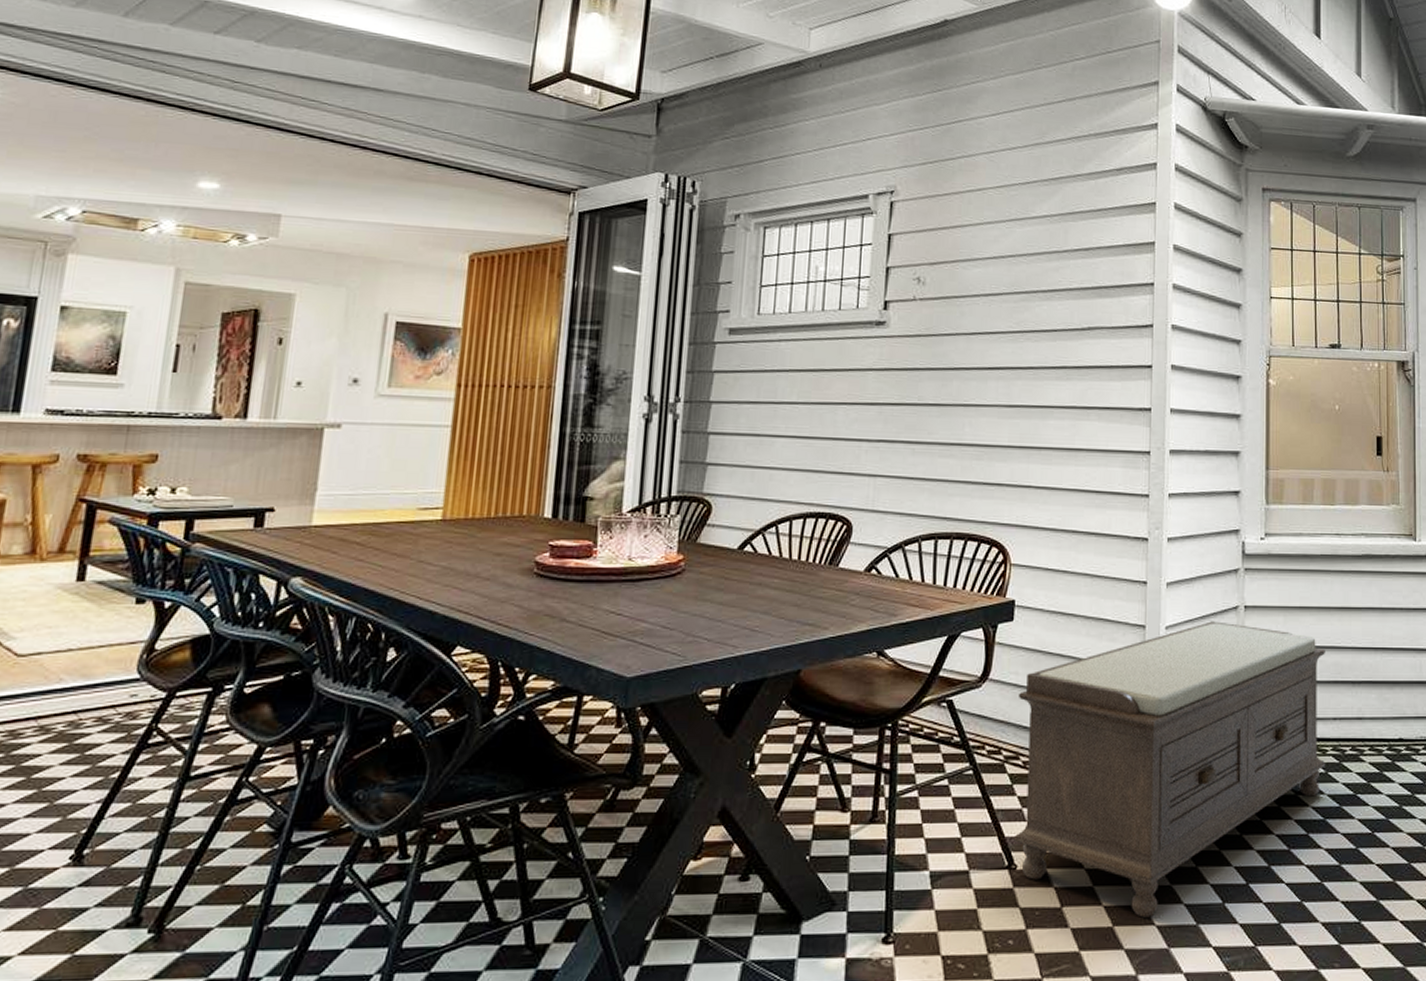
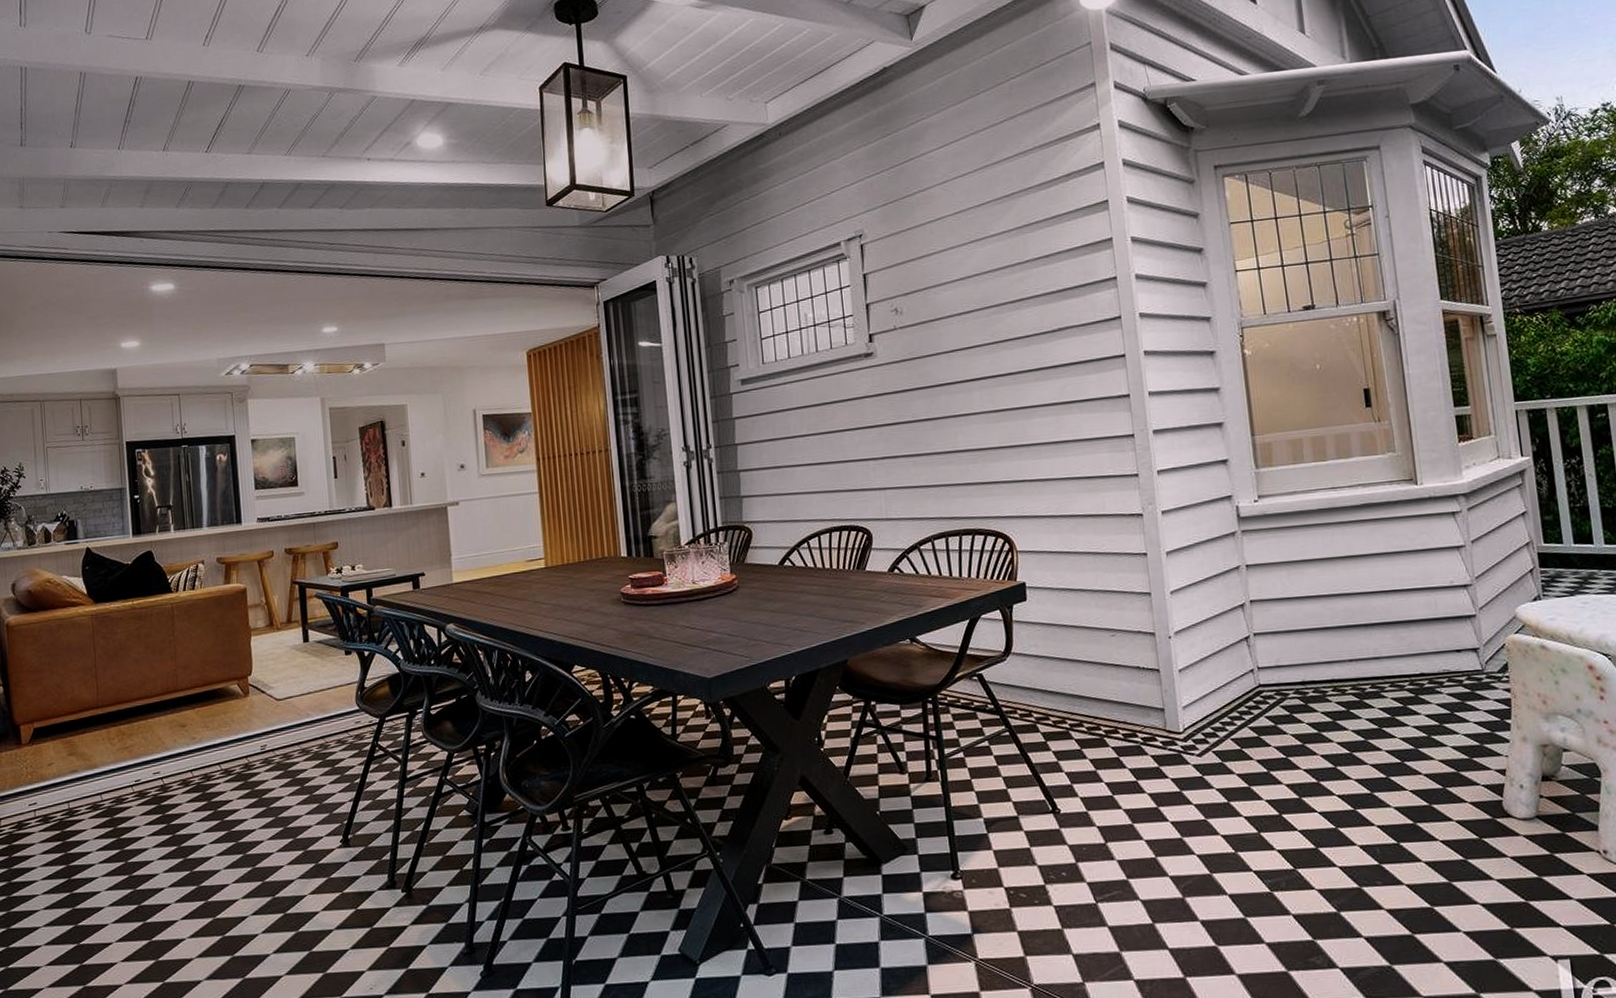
bench: present [1013,621,1326,918] -> none [1041,582,1347,849]

